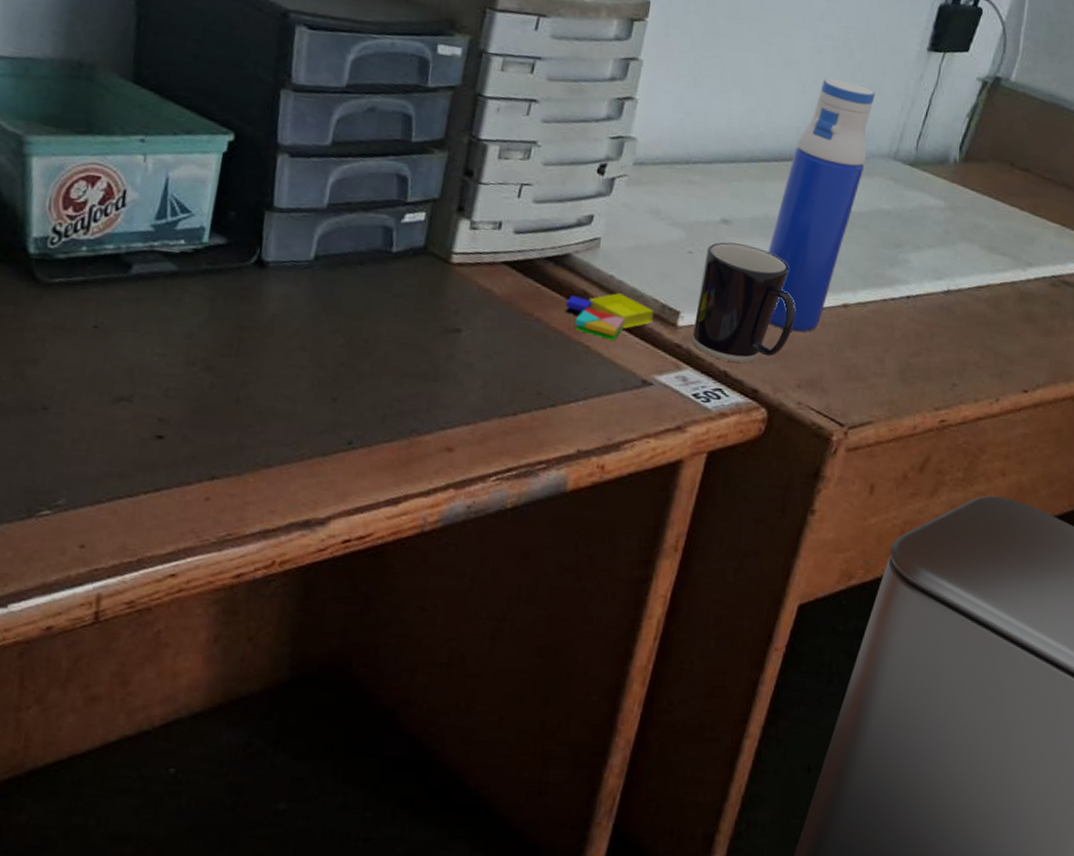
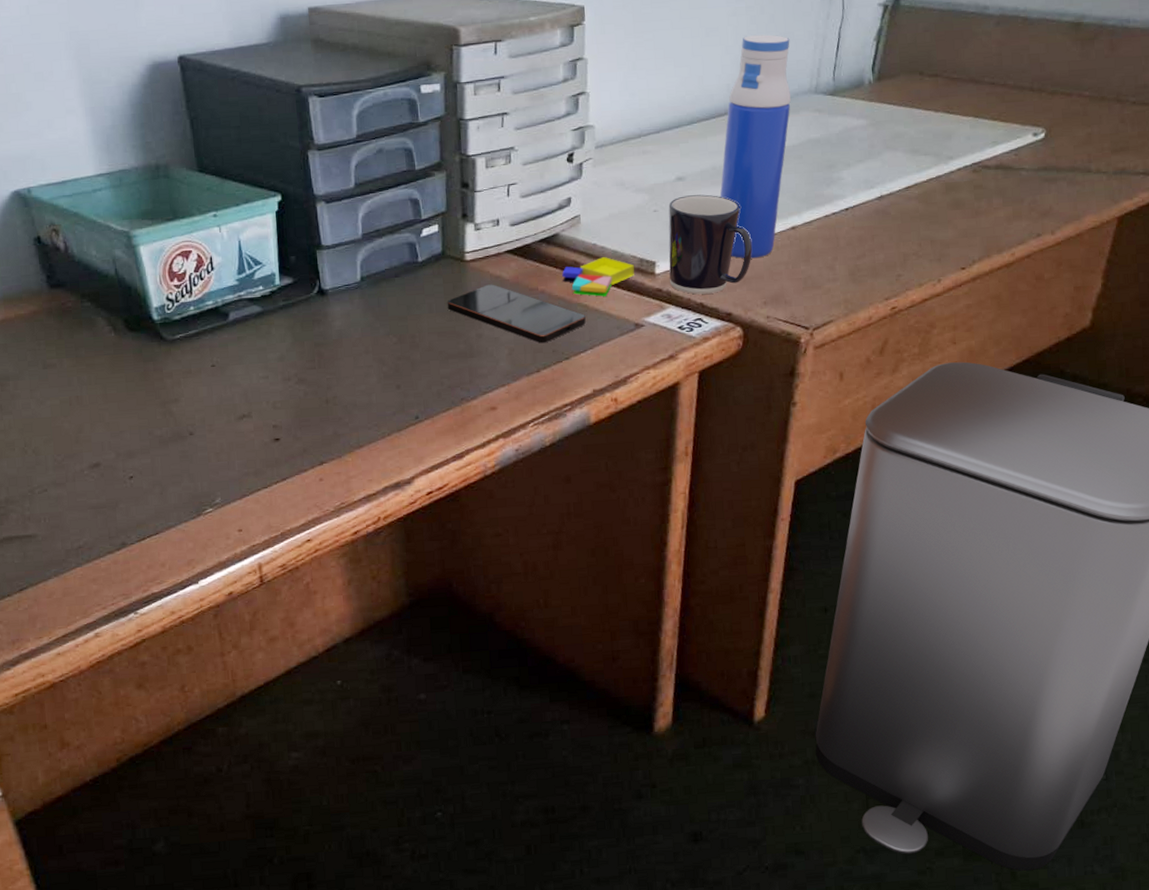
phone: none [416,296,586,382] -> present [447,284,587,344]

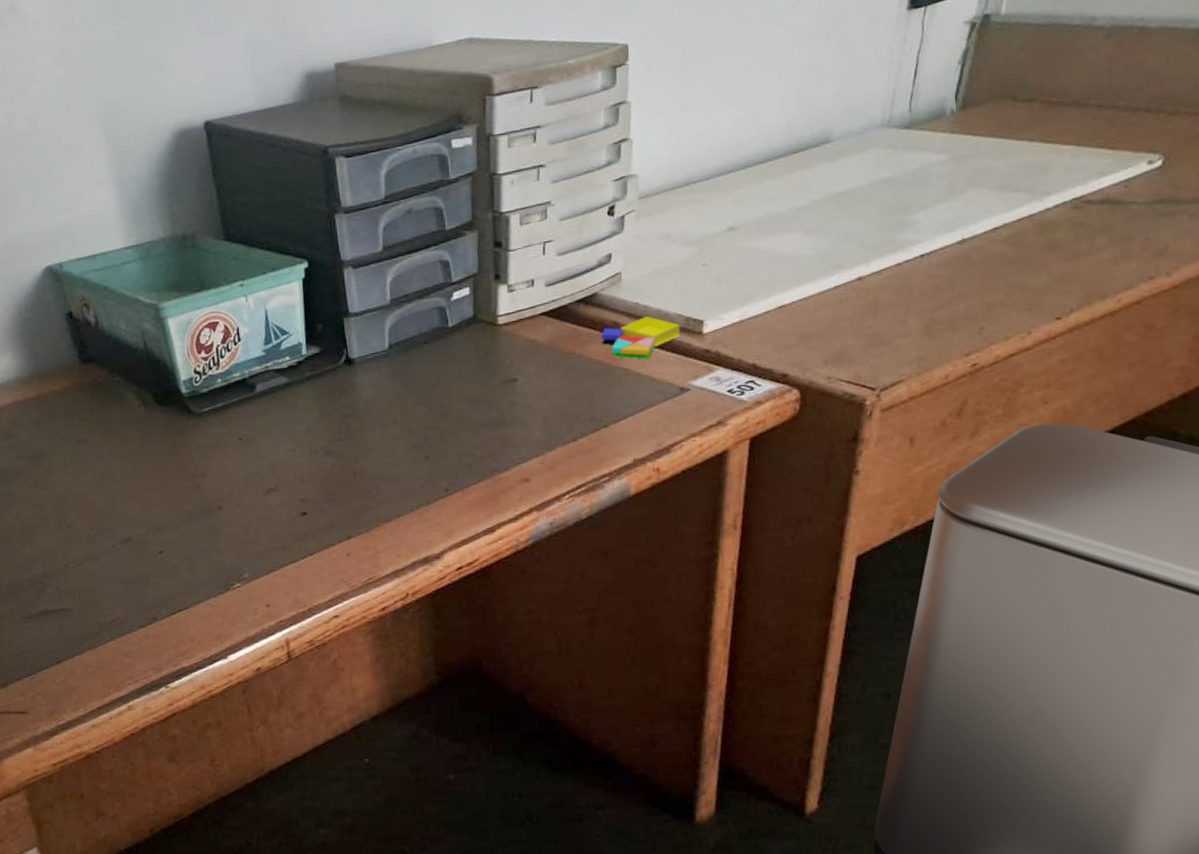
phone: present [447,284,587,344] -> none [478,348,627,411]
mug: present [668,194,753,295] -> none [718,245,813,355]
water bottle: present [719,34,791,259] -> none [776,64,860,314]

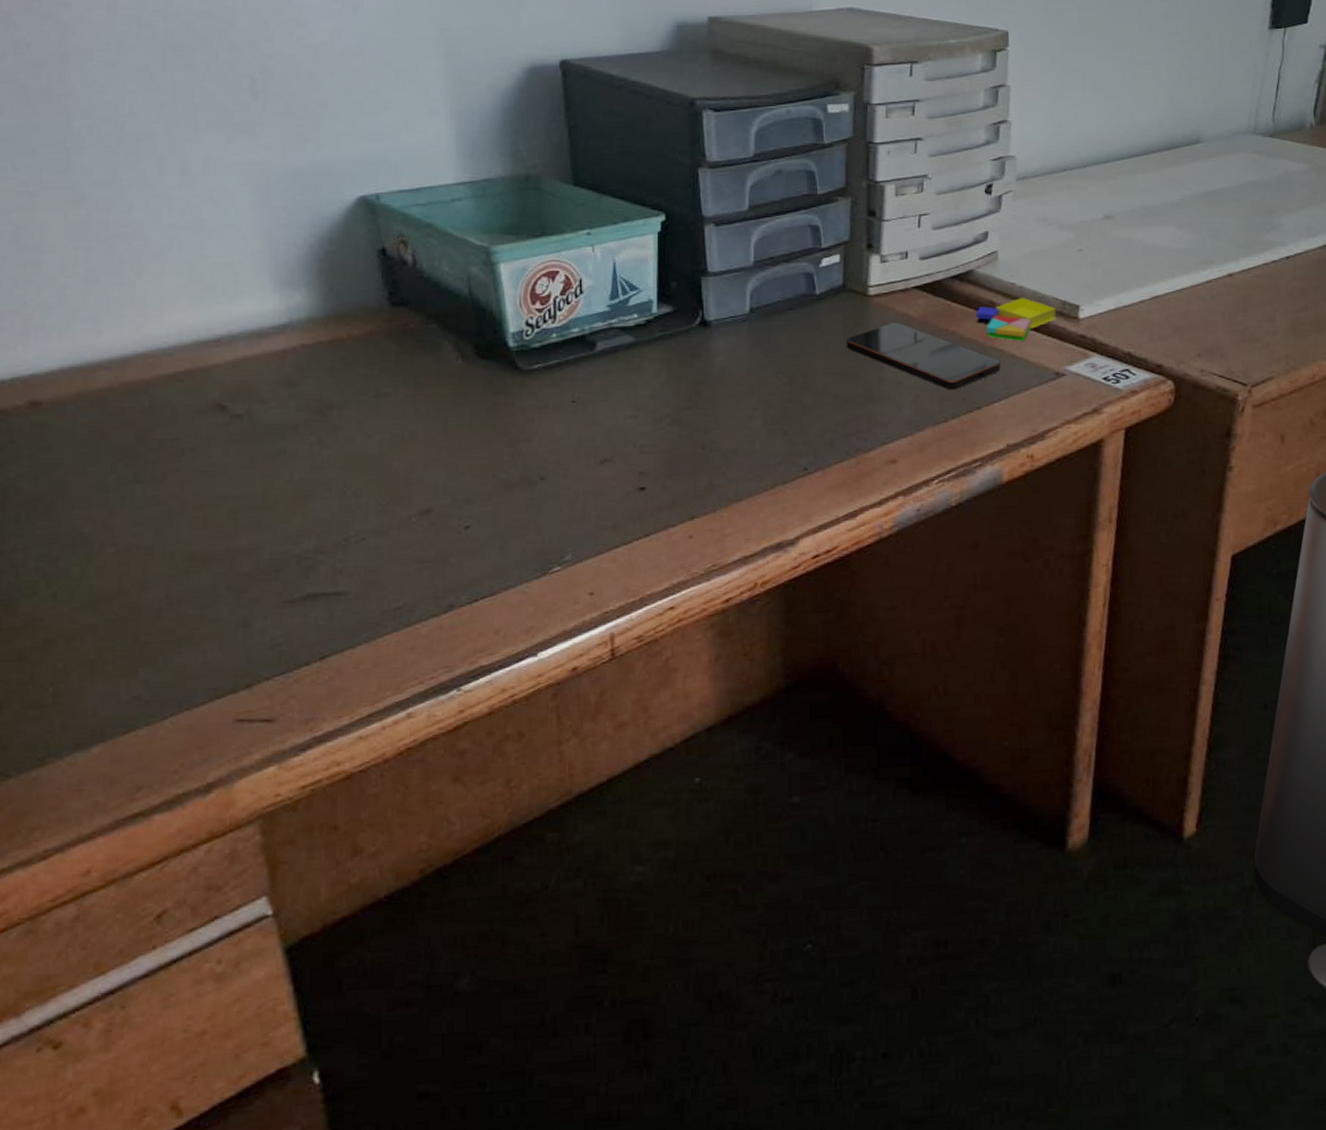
phone: none [478,348,627,411] -> present [846,322,1002,390]

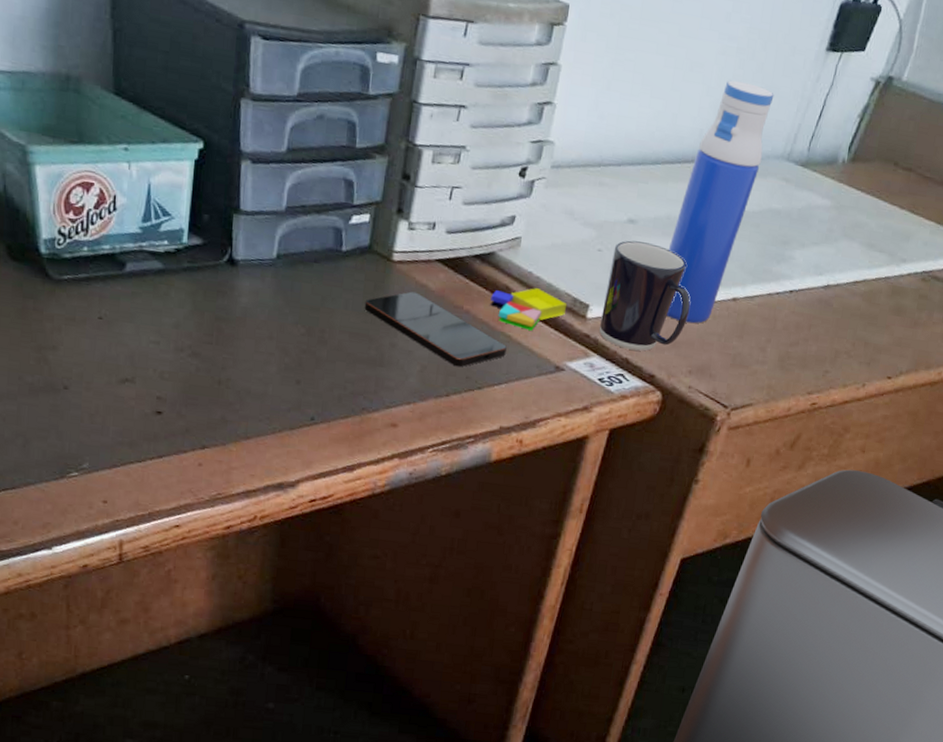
mug: none [1094,235,1186,343] -> present [599,240,691,351]
water bottle: none [1150,71,1228,306] -> present [666,80,774,324]

